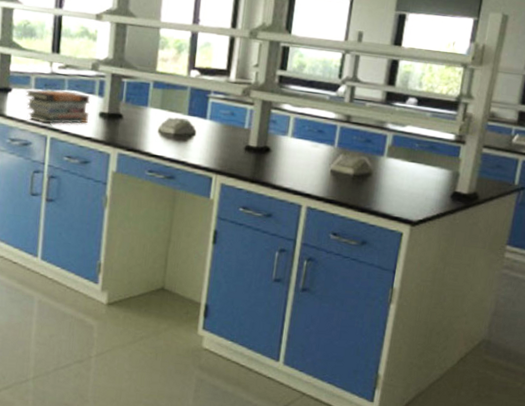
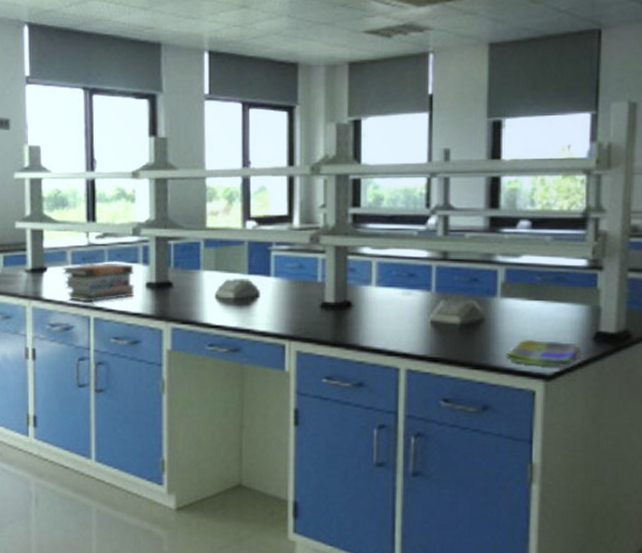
dish towel: none [384,192,442,218] -> present [506,340,582,369]

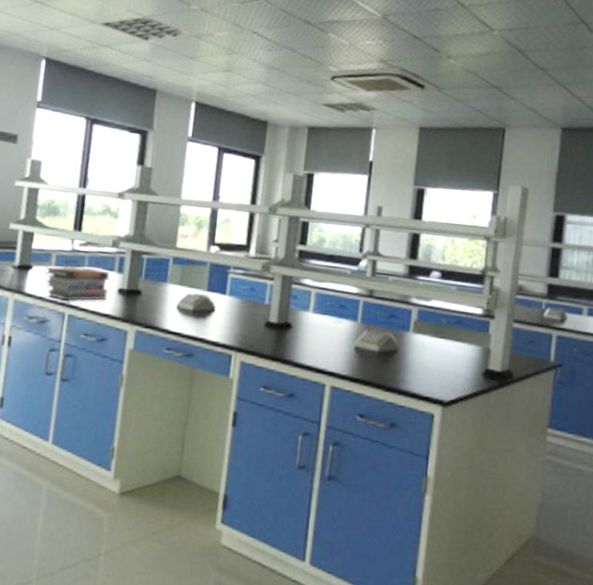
dish towel: present [506,340,582,369] -> none [413,370,474,398]

